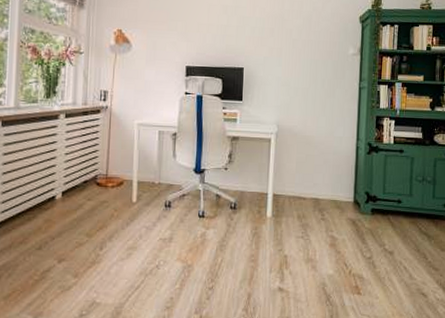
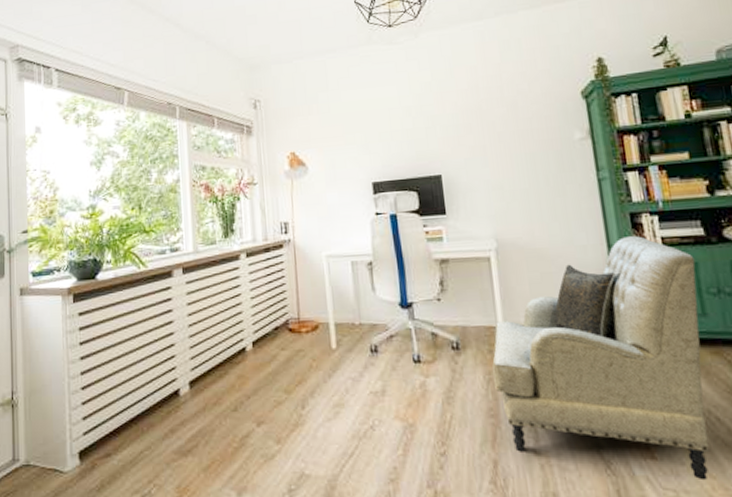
armchair: none [257,134,412,309] -> present [492,236,710,481]

